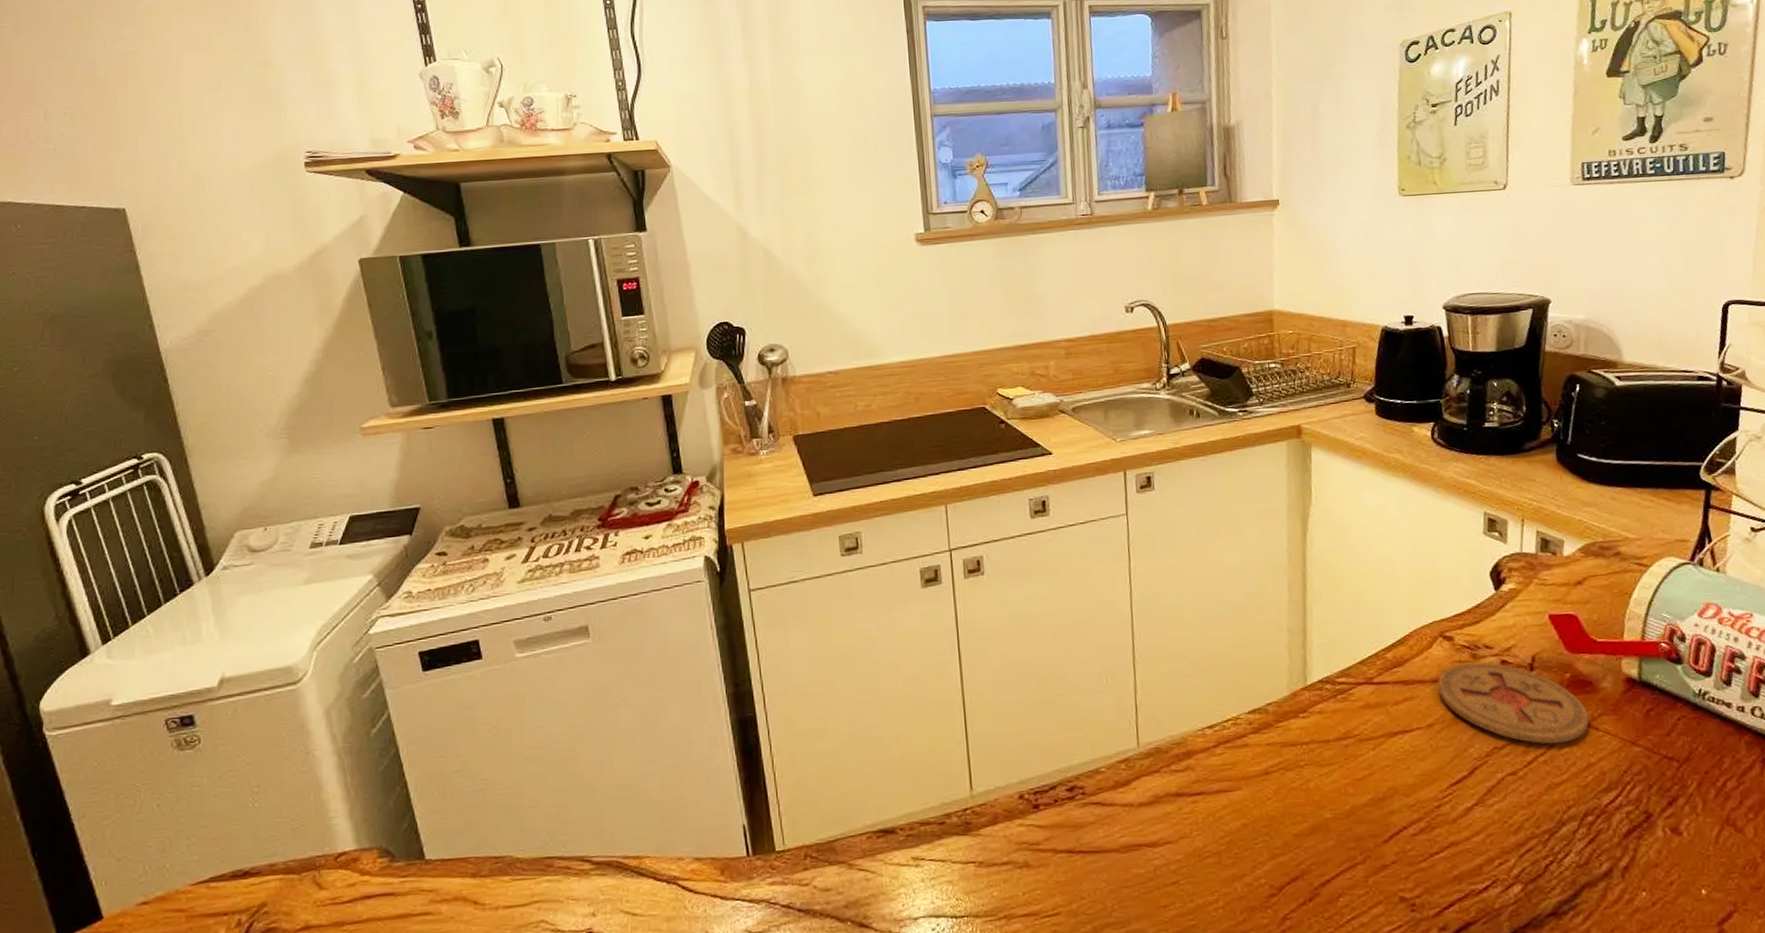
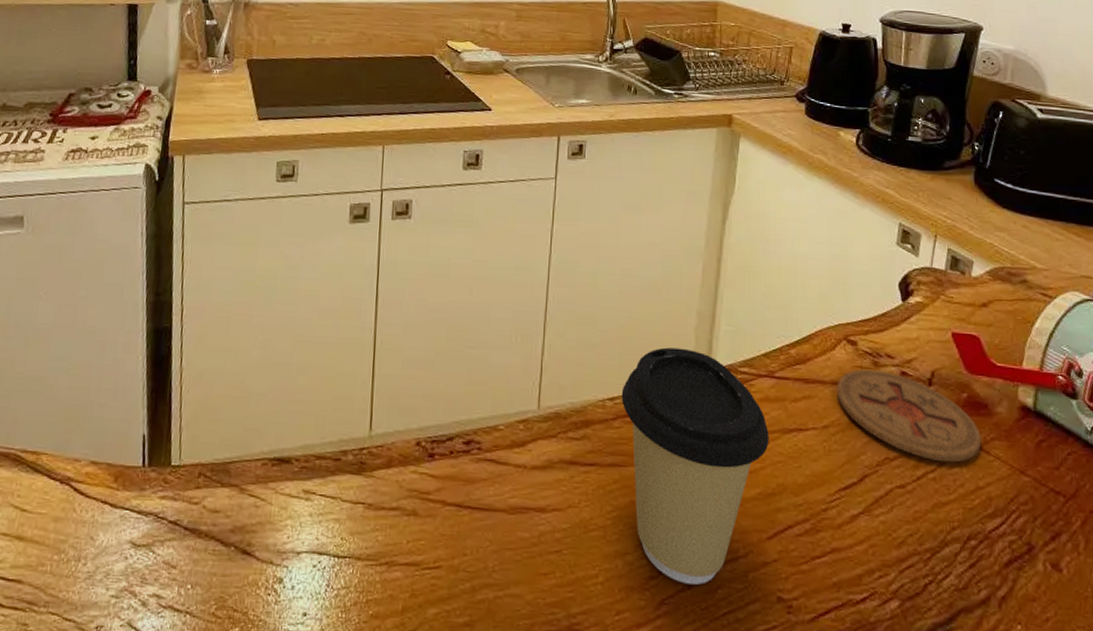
coffee cup: none [1219,667,1375,897] -> present [621,347,769,585]

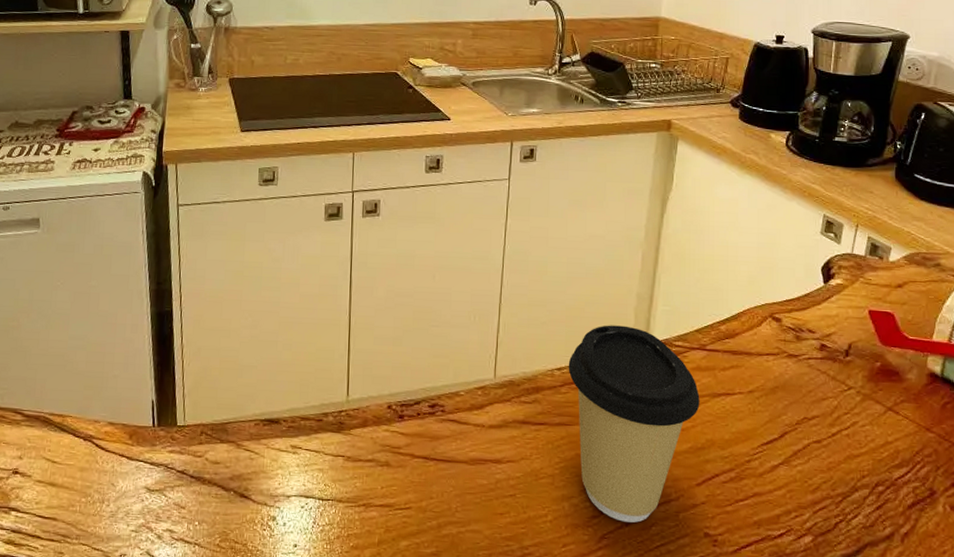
coaster: present [836,369,982,463] -> none [761,342,892,422]

